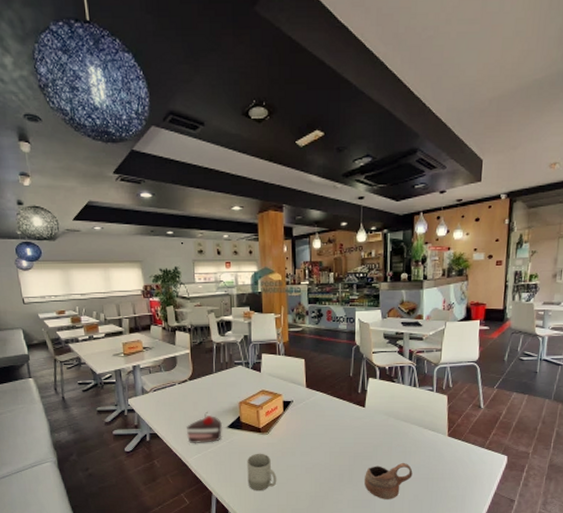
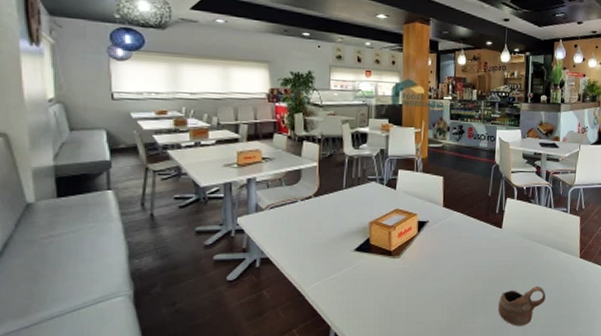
slice of cake: present [186,411,223,444] -> none [305,232,350,270]
cup: present [247,453,277,491] -> none [373,279,406,323]

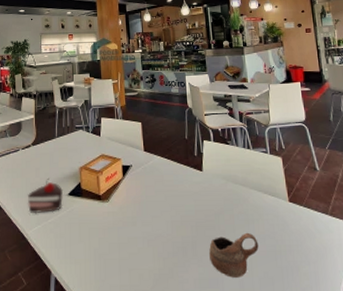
slice of cake: none [305,232,350,270] -> present [27,177,64,214]

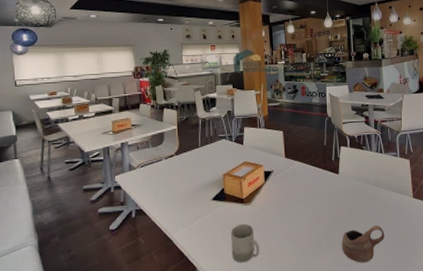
slice of cake: present [27,177,64,214] -> none [171,184,208,218]
cup: none [87,223,118,269] -> present [231,223,260,263]

